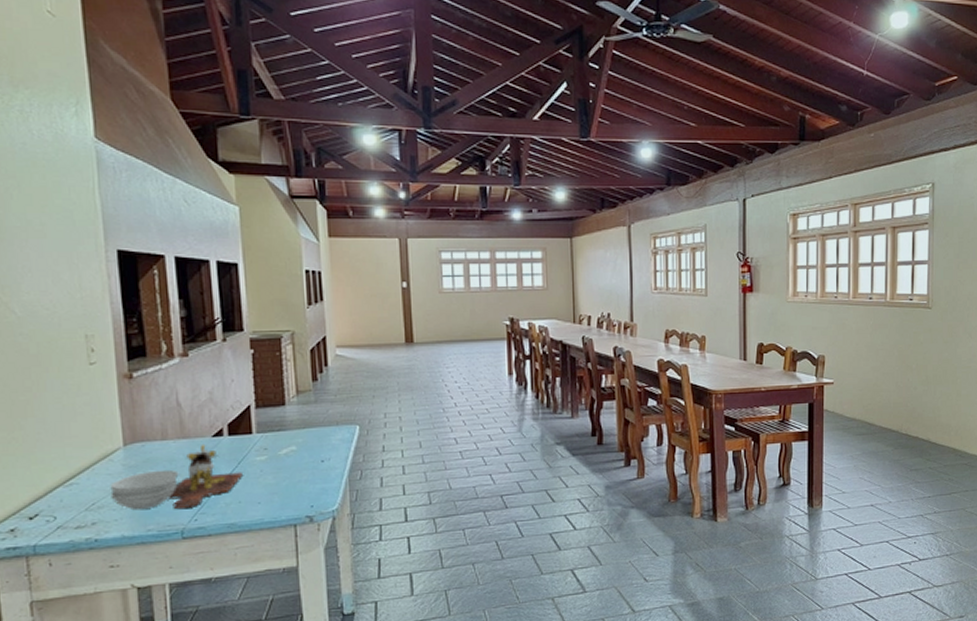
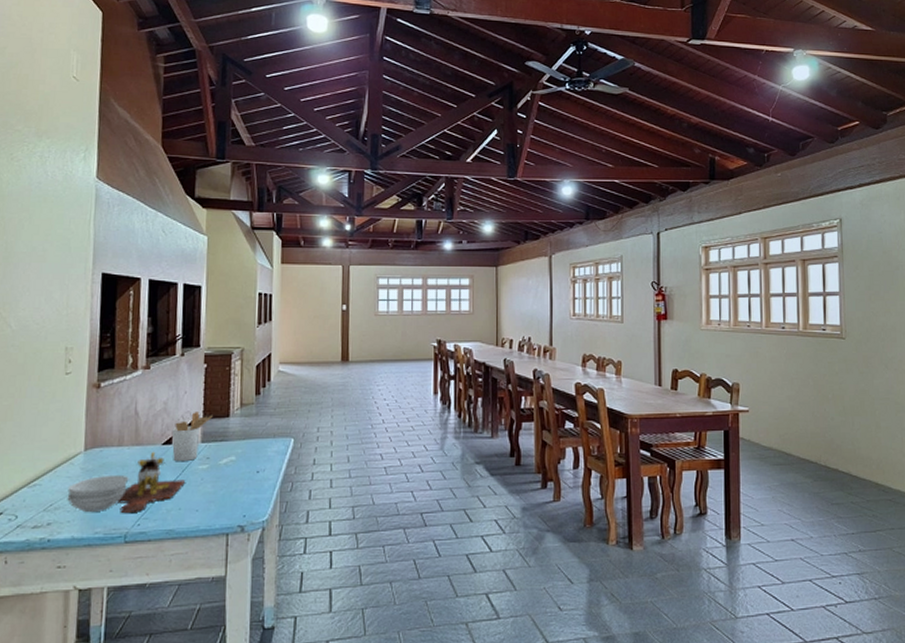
utensil holder: none [221,401,266,454] -> present [171,412,213,462]

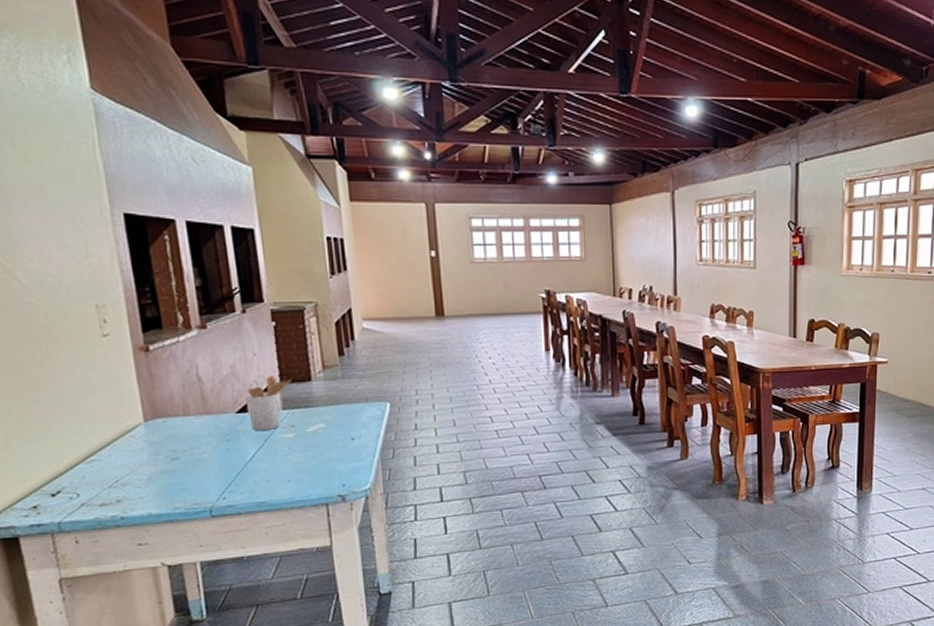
cutting board: present [67,451,185,513] -> none [133,420,270,488]

